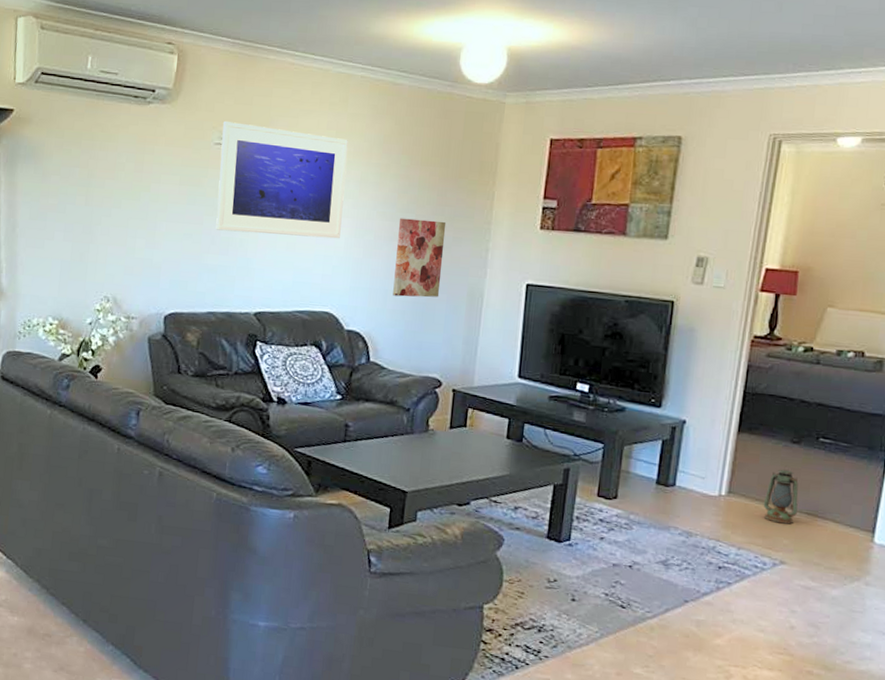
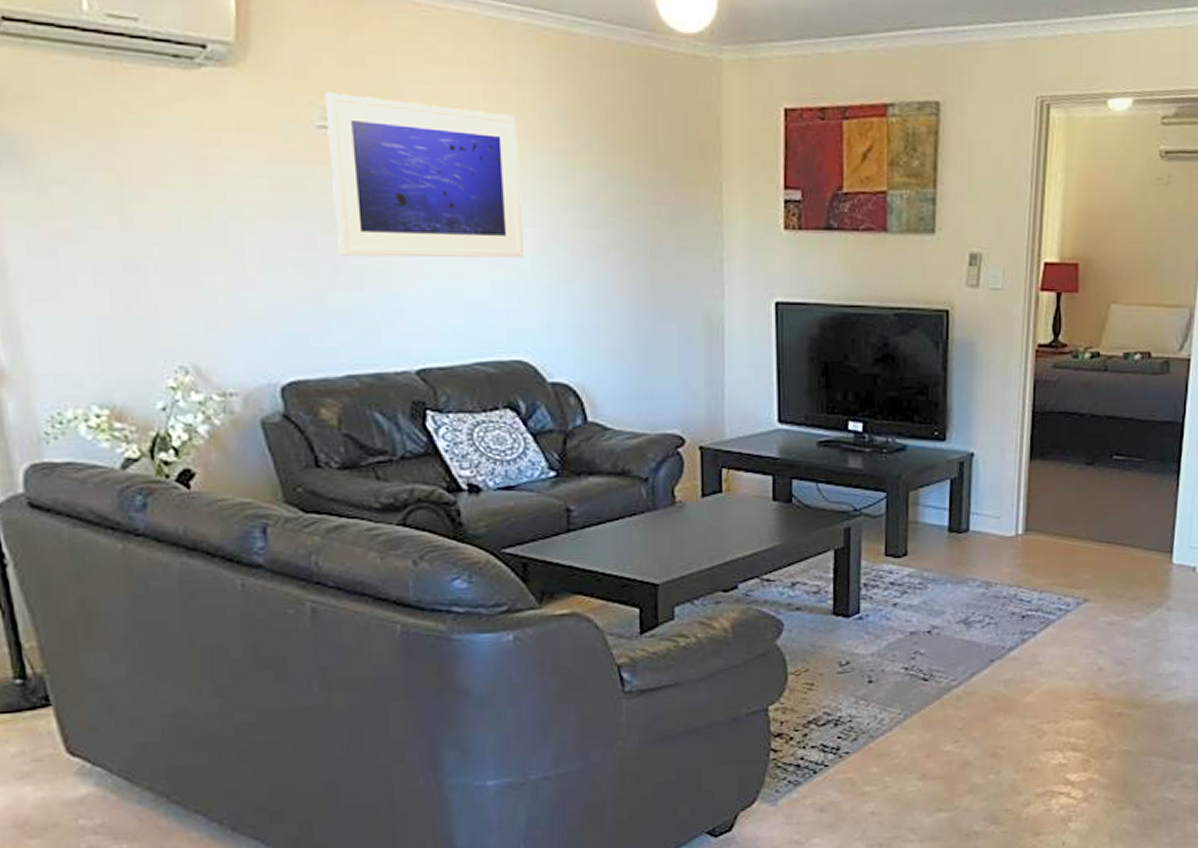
wall art: present [393,218,447,298] -> none [601,224,668,331]
lantern: present [763,466,799,524] -> none [1062,491,1097,557]

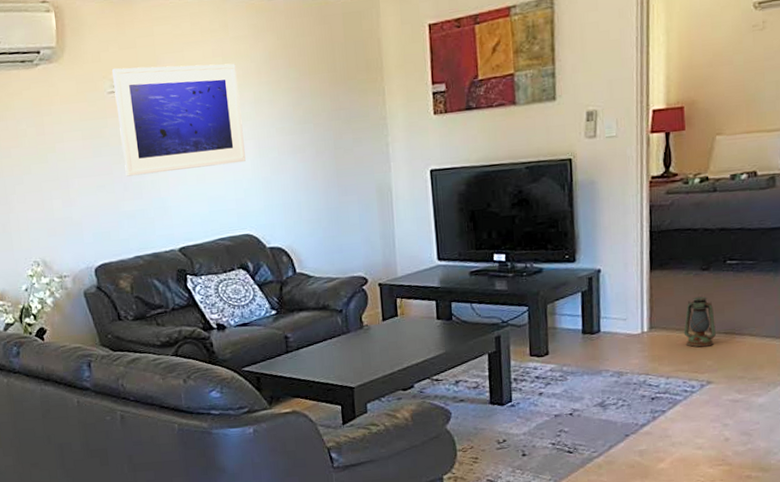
lantern: none [1062,491,1097,557] -> present [683,293,716,348]

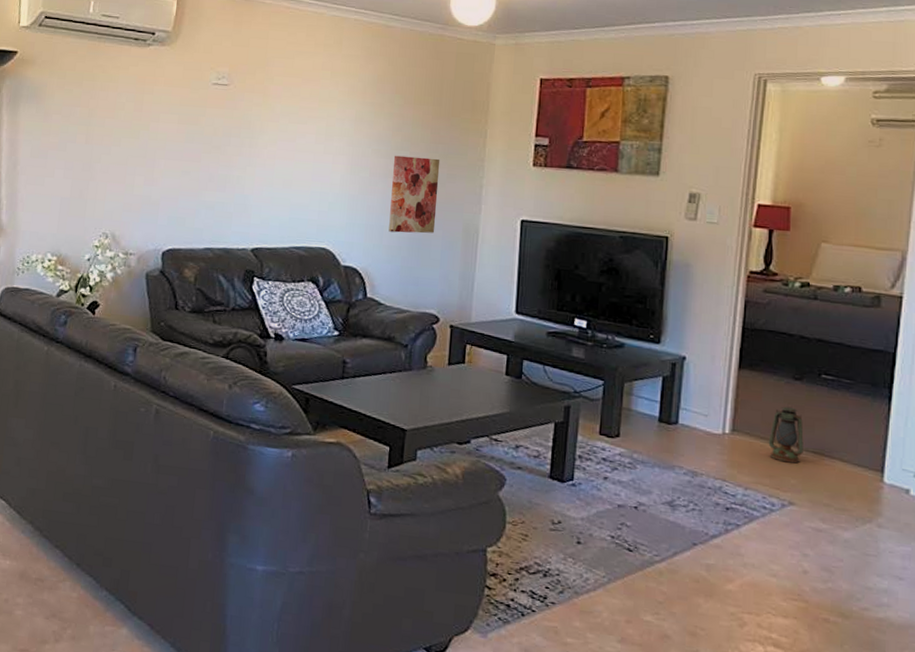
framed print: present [111,63,246,177] -> none [213,62,343,176]
wall art: none [298,125,350,206] -> present [389,155,441,234]

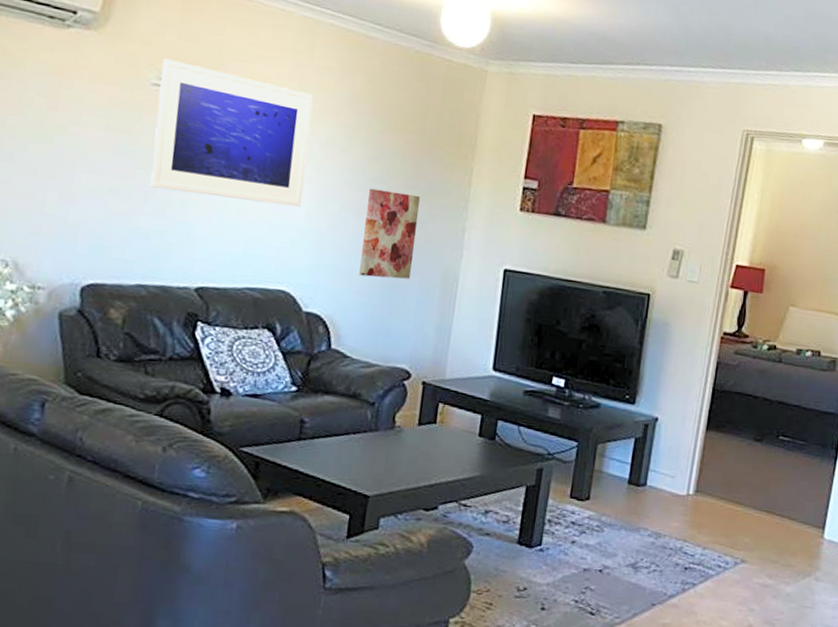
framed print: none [213,62,343,176] -> present [150,58,313,208]
lantern: present [768,403,804,464] -> none [727,464,760,523]

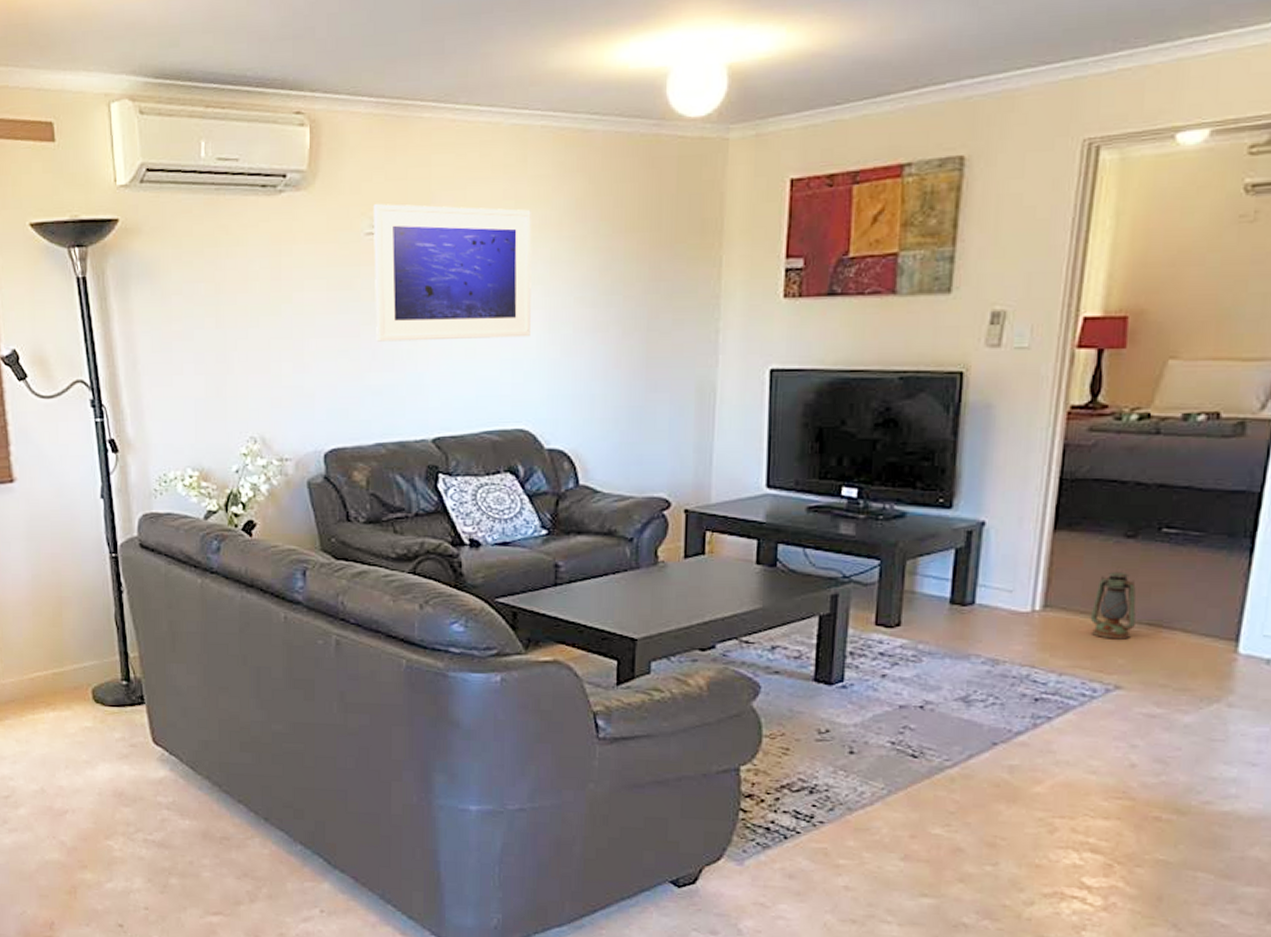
wall art: present [359,188,421,279] -> none [601,301,663,401]
lantern: none [727,464,760,523] -> present [1090,567,1136,640]

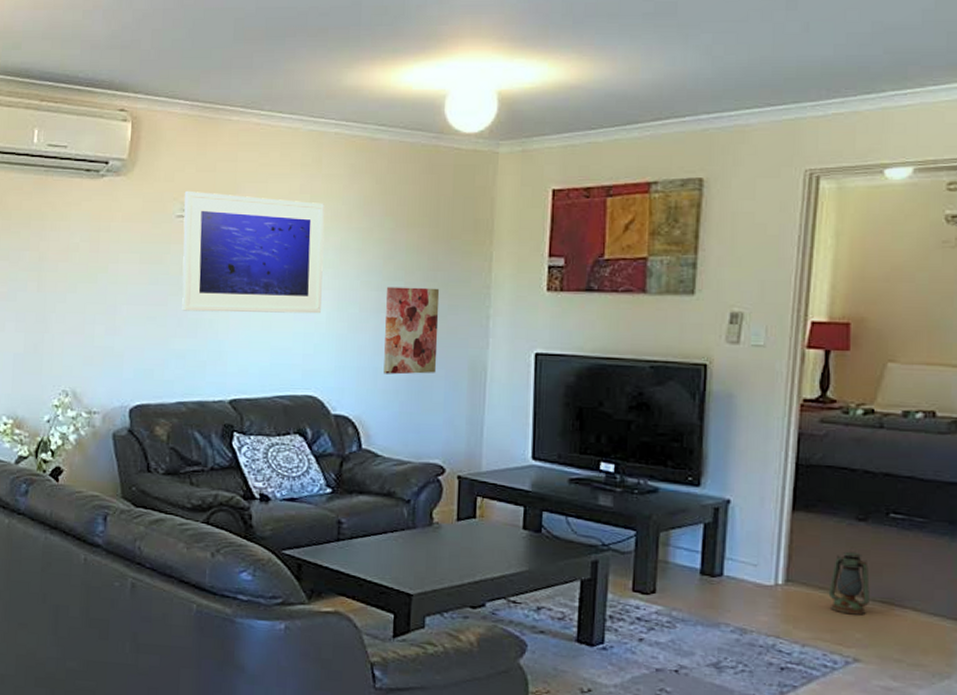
wall art: none [601,301,663,401] -> present [384,286,440,375]

